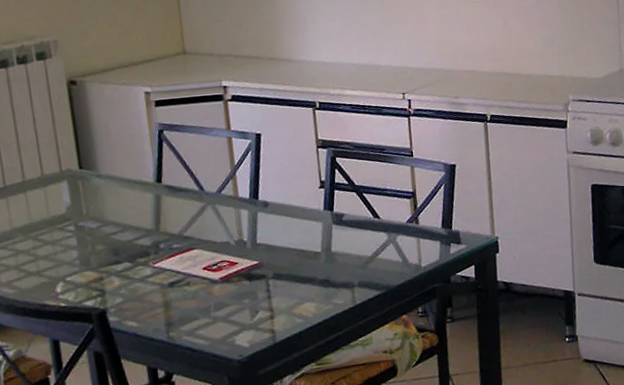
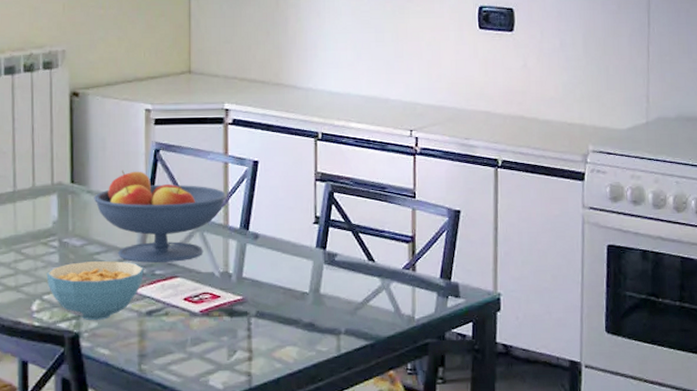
cereal bowl: none [66,239,162,297] -> present [46,261,144,320]
fruit bowl: none [104,152,234,239] -> present [94,170,227,263]

